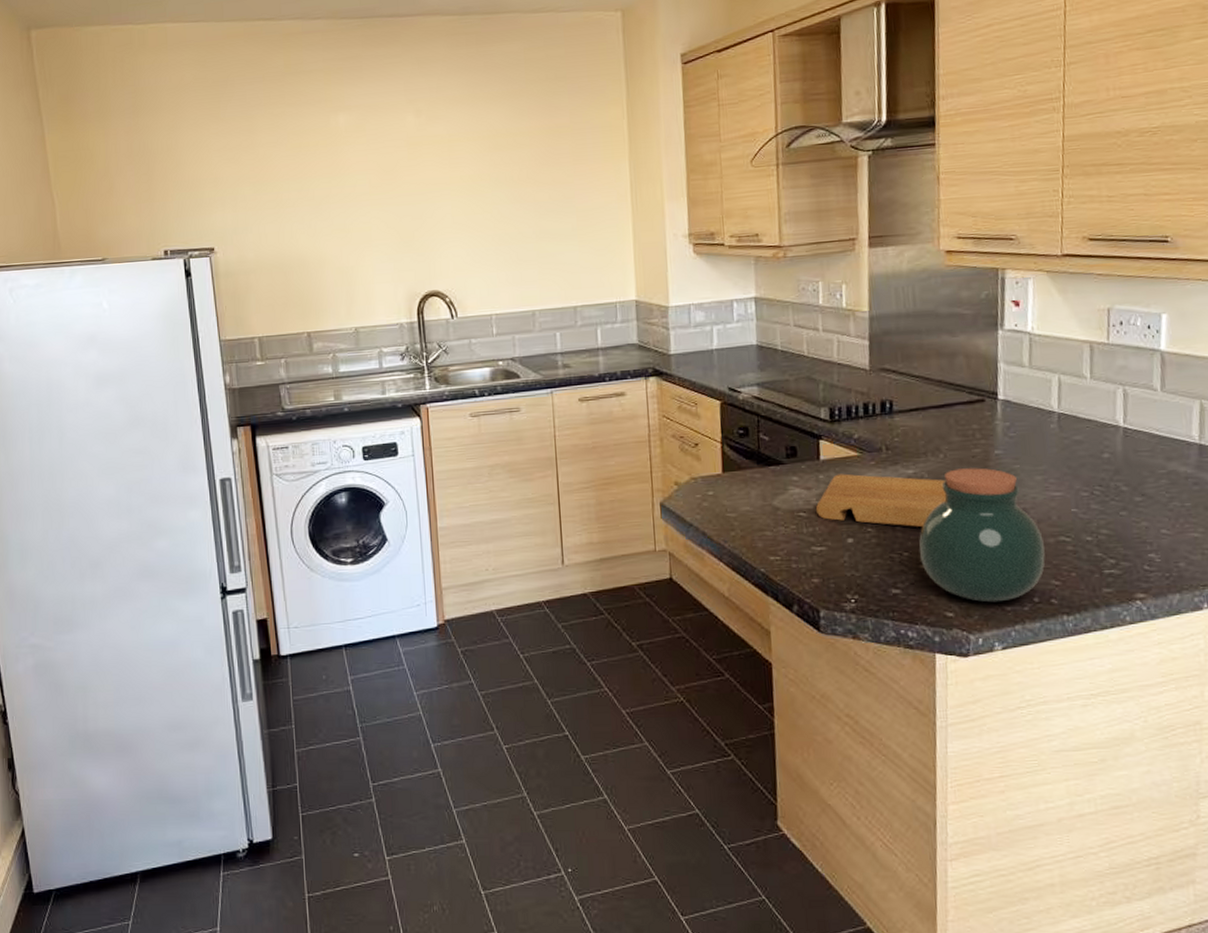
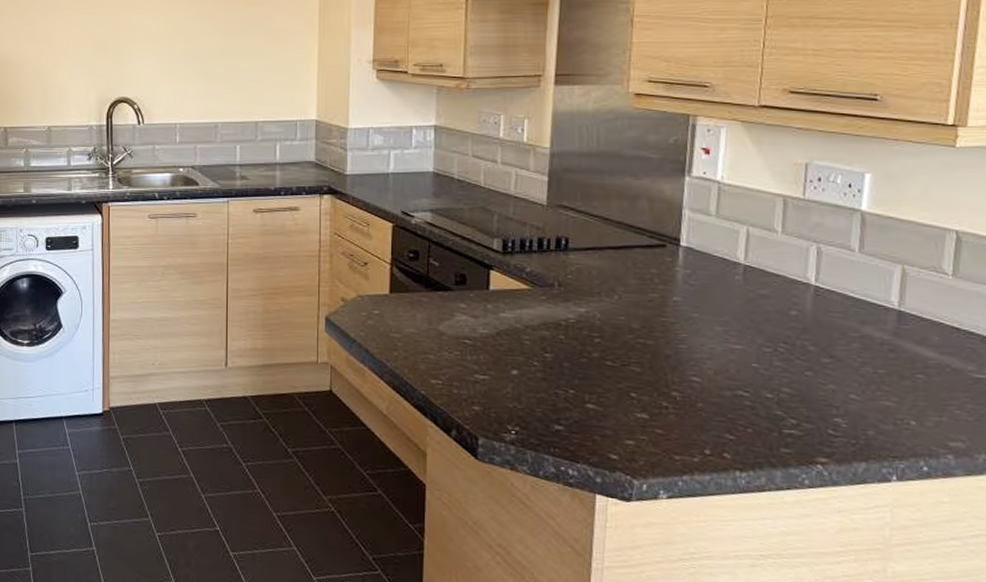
cutting board: present [815,473,946,527] -> none [481,305,618,366]
jar: present [919,468,1045,603] -> none [585,311,720,450]

